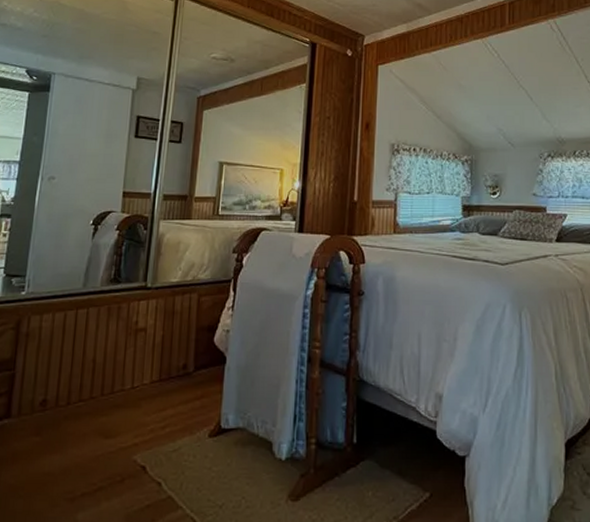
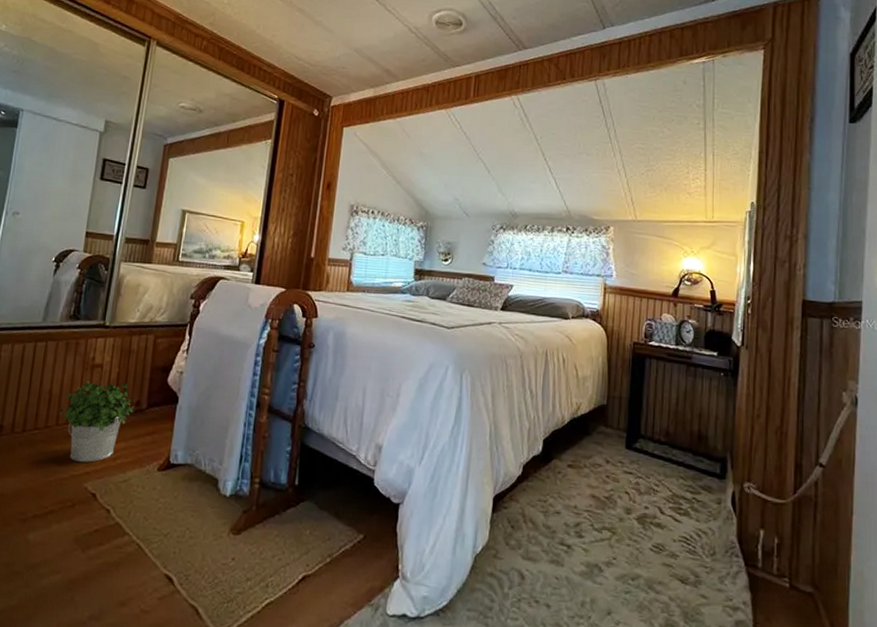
potted plant: none [103,345,181,433] -> present [58,381,134,463]

